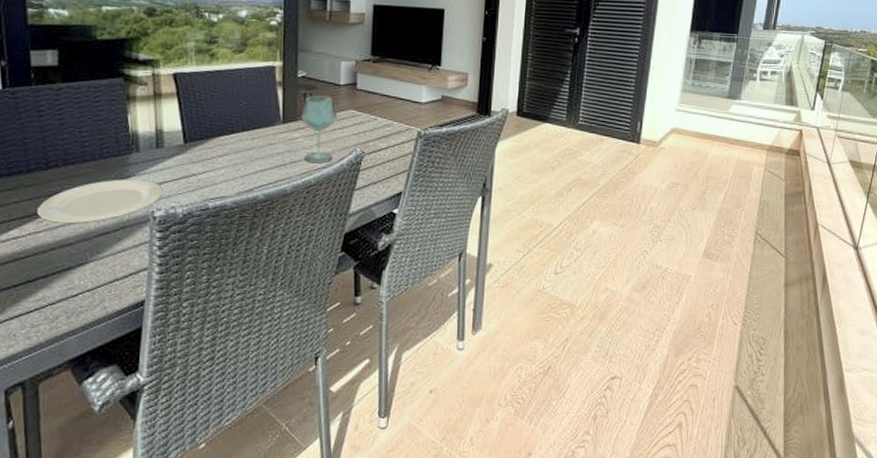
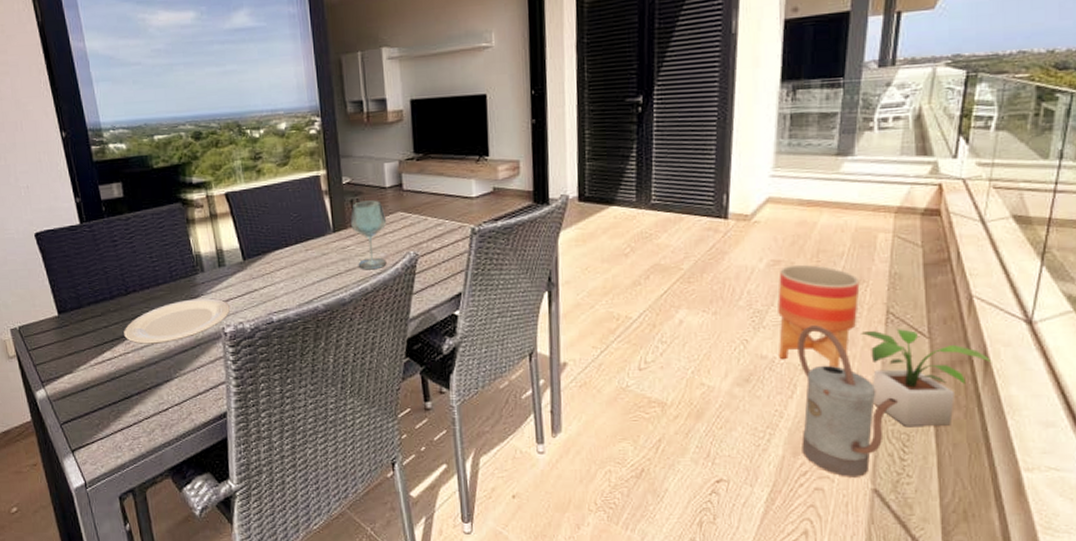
planter: none [671,187,738,279] -> present [777,264,860,368]
watering can: none [682,241,760,375] -> present [797,325,899,477]
potted plant: none [734,248,829,333] -> present [859,329,992,428]

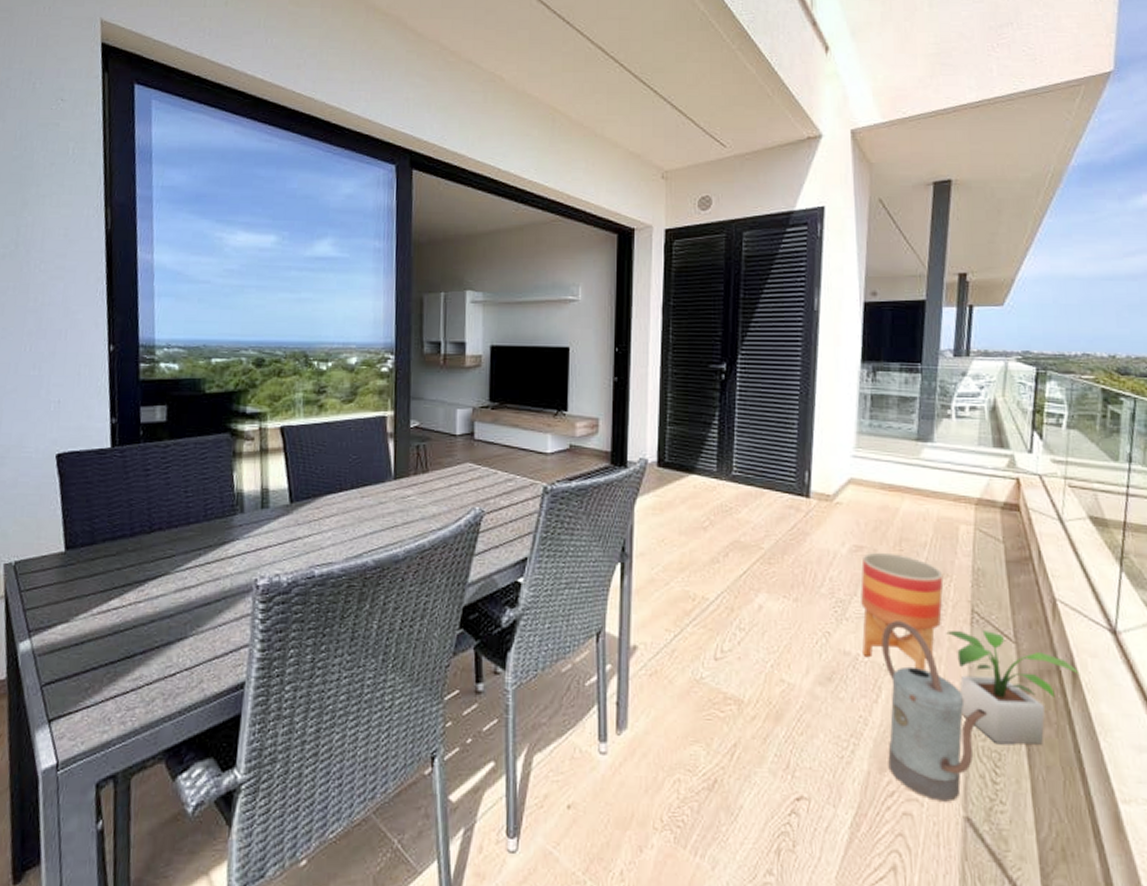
plate: present [124,298,230,344] -> none [138,543,267,593]
wine glass: present [350,200,387,270] -> none [413,447,454,525]

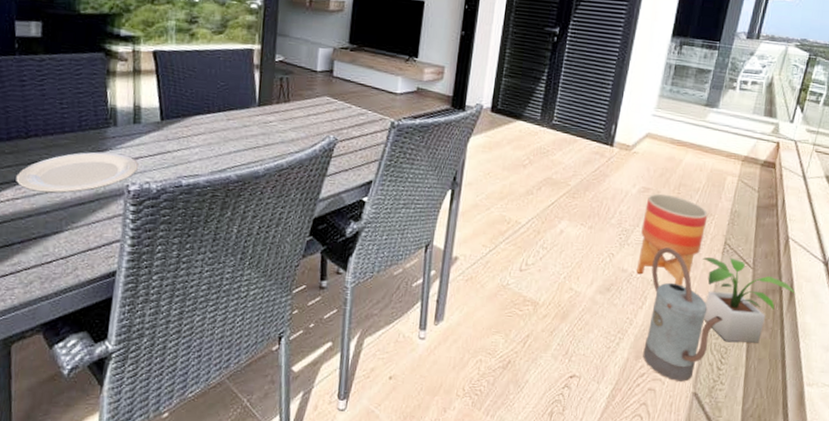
plate: none [138,543,267,593] -> present [16,151,138,194]

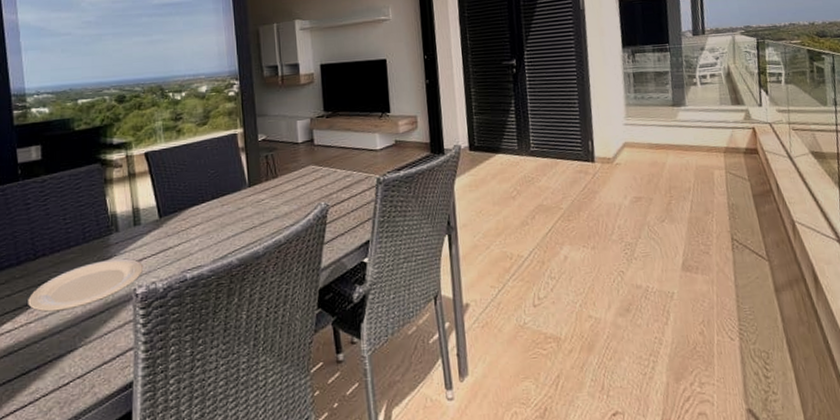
planter: present [636,193,708,286] -> none [642,199,710,293]
watering can: present [643,247,723,382] -> none [664,254,755,400]
potted plant: present [701,257,796,343] -> none [713,253,820,346]

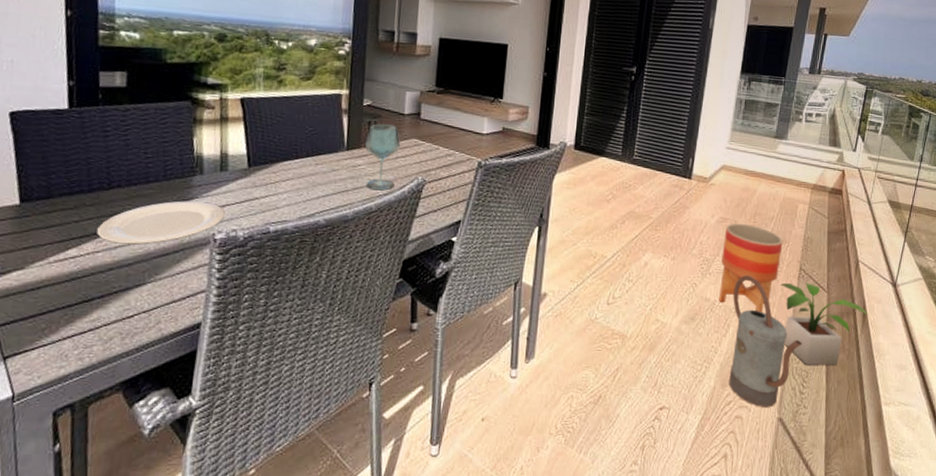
wine glass: none [265,155,300,222] -> present [364,123,401,191]
planter: none [642,199,710,293] -> present [719,223,783,312]
watering can: none [664,254,755,400] -> present [729,275,803,407]
potted plant: none [713,253,820,346] -> present [779,283,868,366]

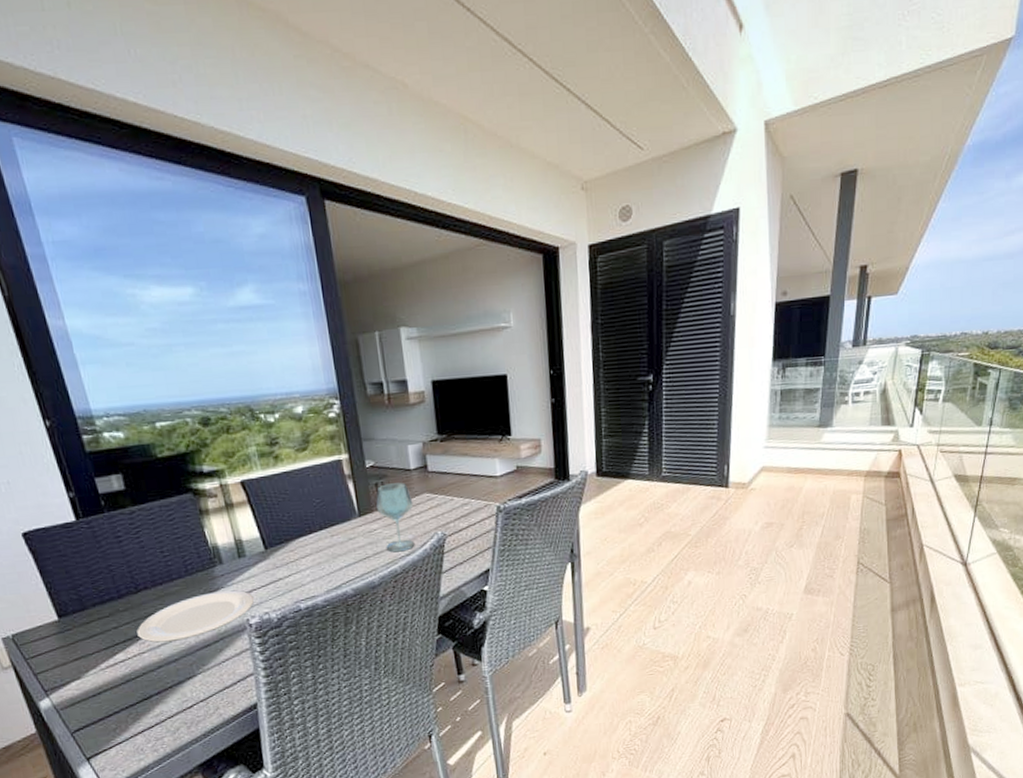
planter: present [719,223,783,312] -> none [770,525,837,614]
watering can: present [729,275,803,407] -> none [787,578,866,706]
potted plant: present [779,283,868,366] -> none [836,576,937,660]

